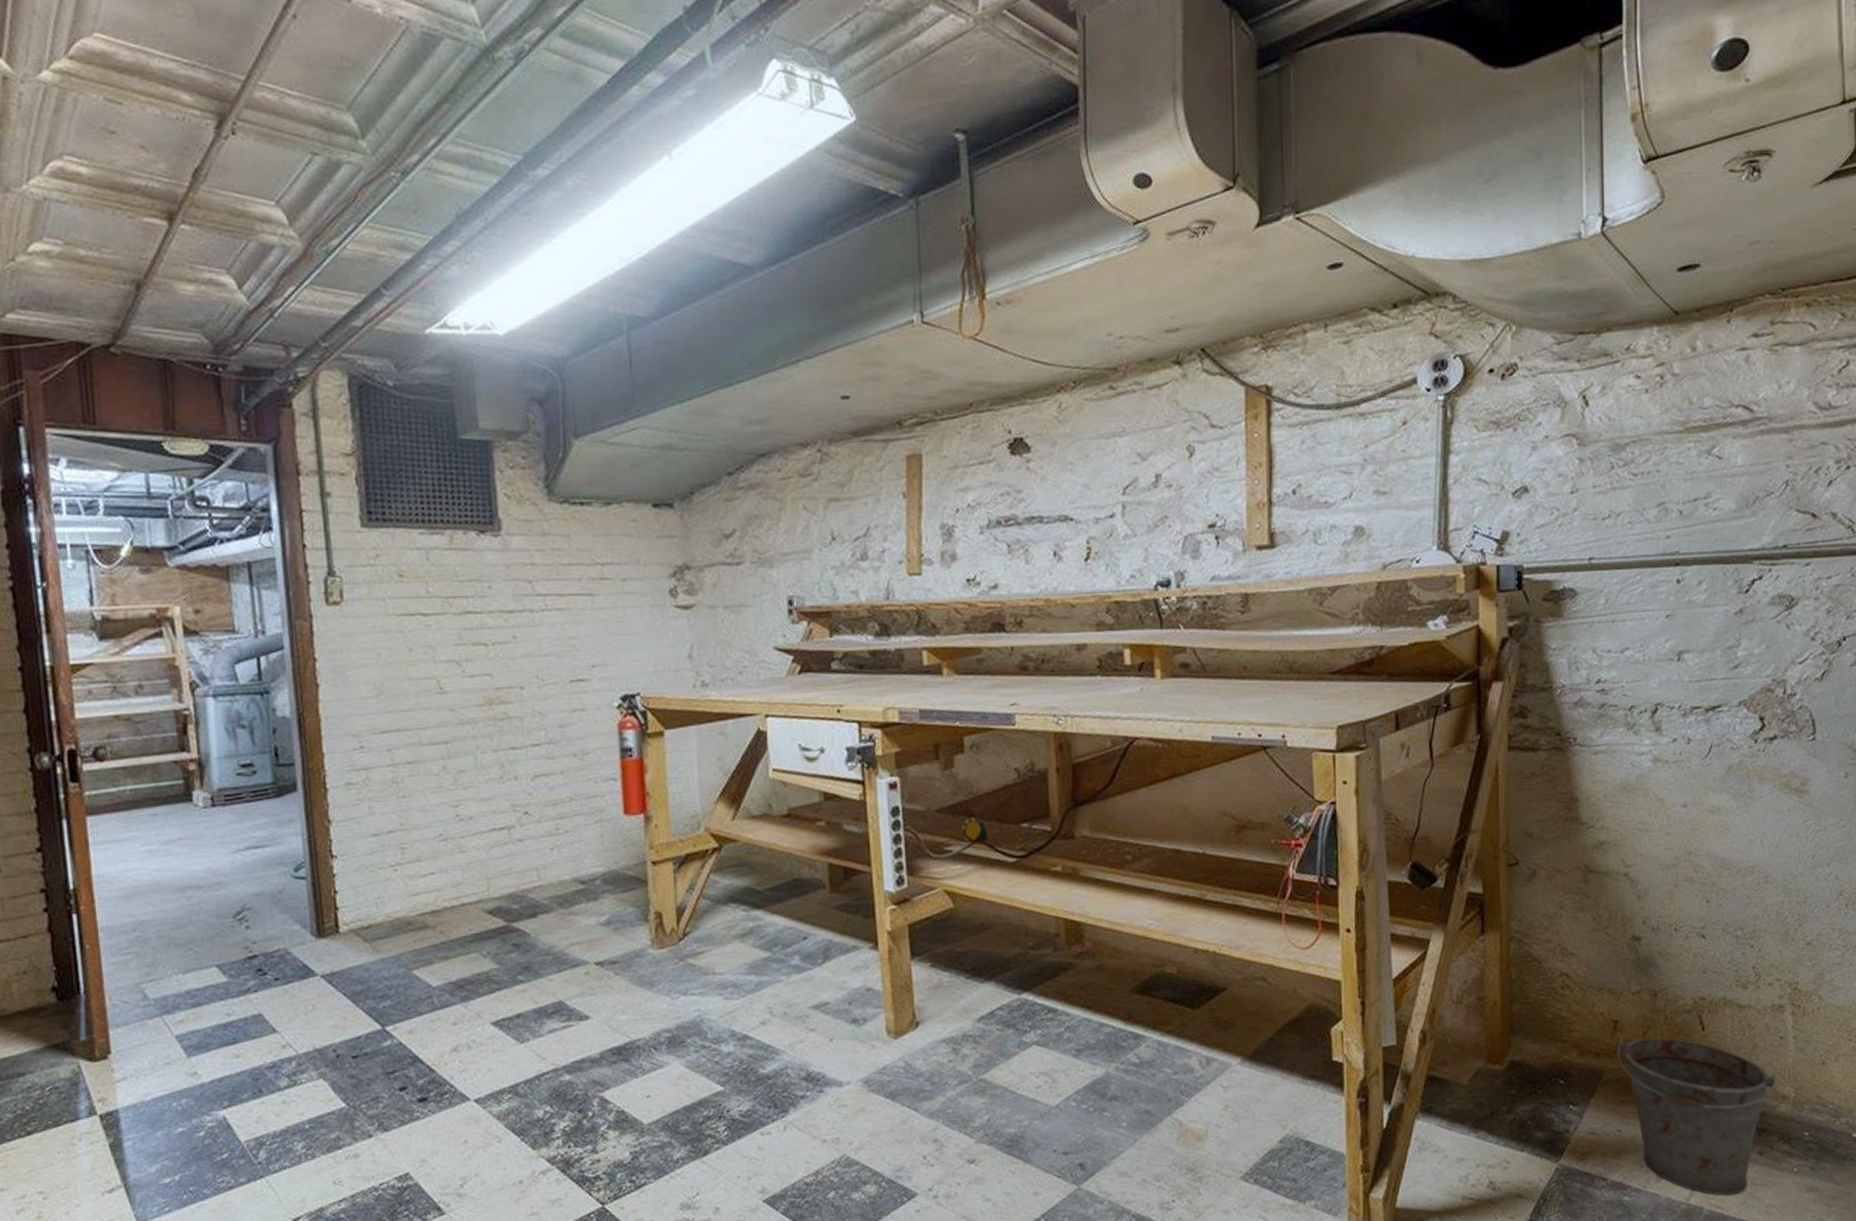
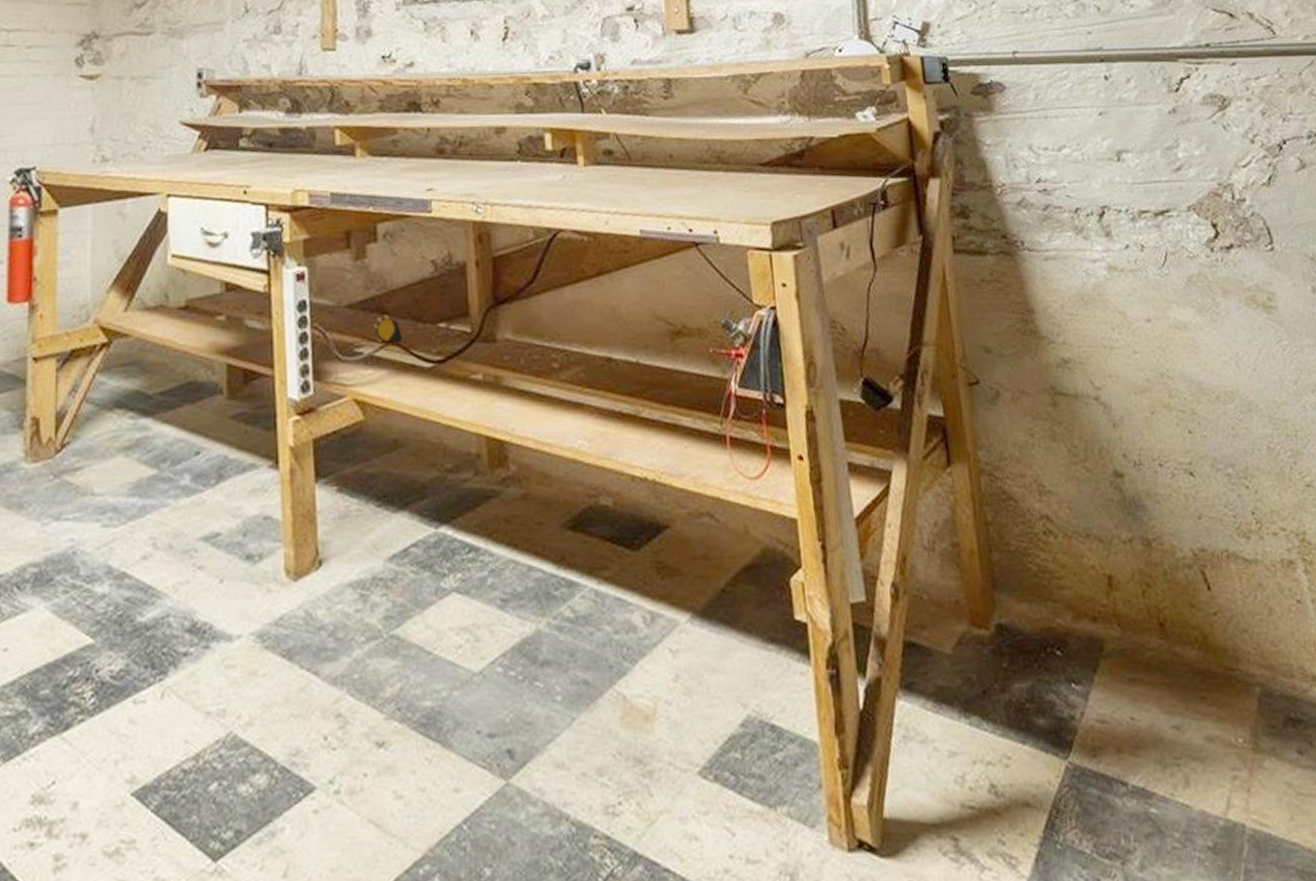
bucket: present [1616,1038,1776,1196] -> none [1115,598,1303,809]

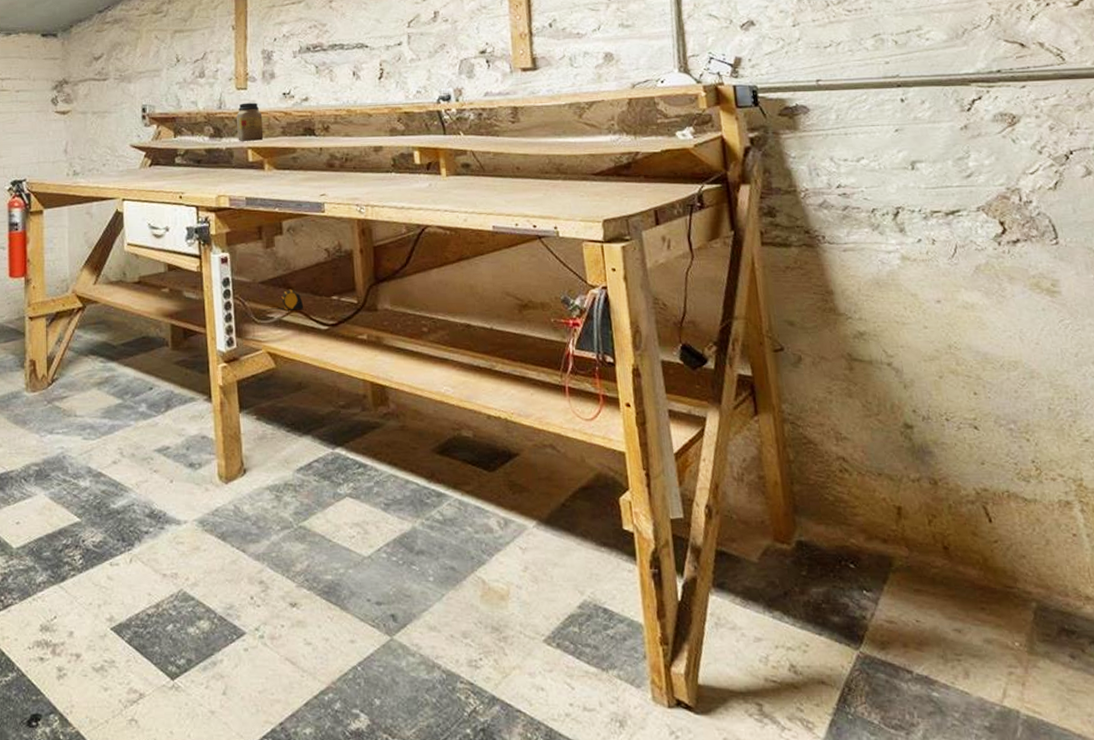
jar: none [321,68,356,120] -> present [237,102,264,142]

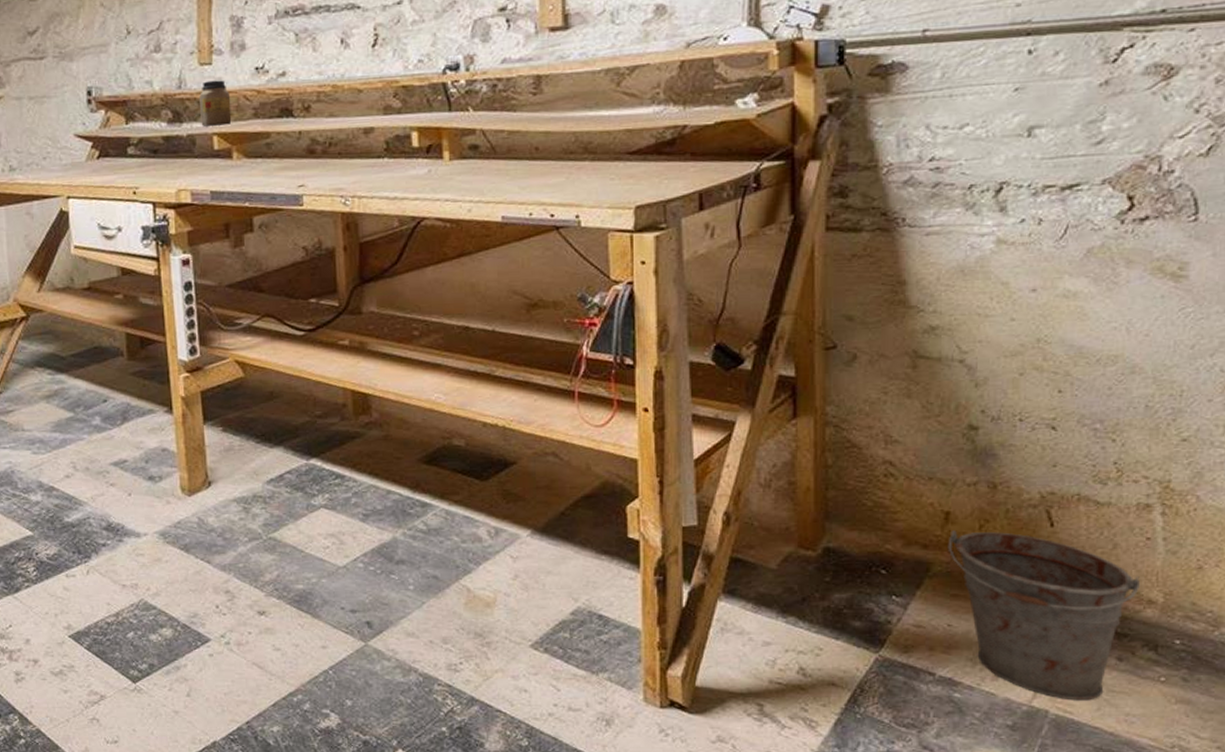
tape measure: present [259,289,304,311] -> none [225,292,277,317]
bucket: none [903,525,1077,700] -> present [947,530,1141,701]

